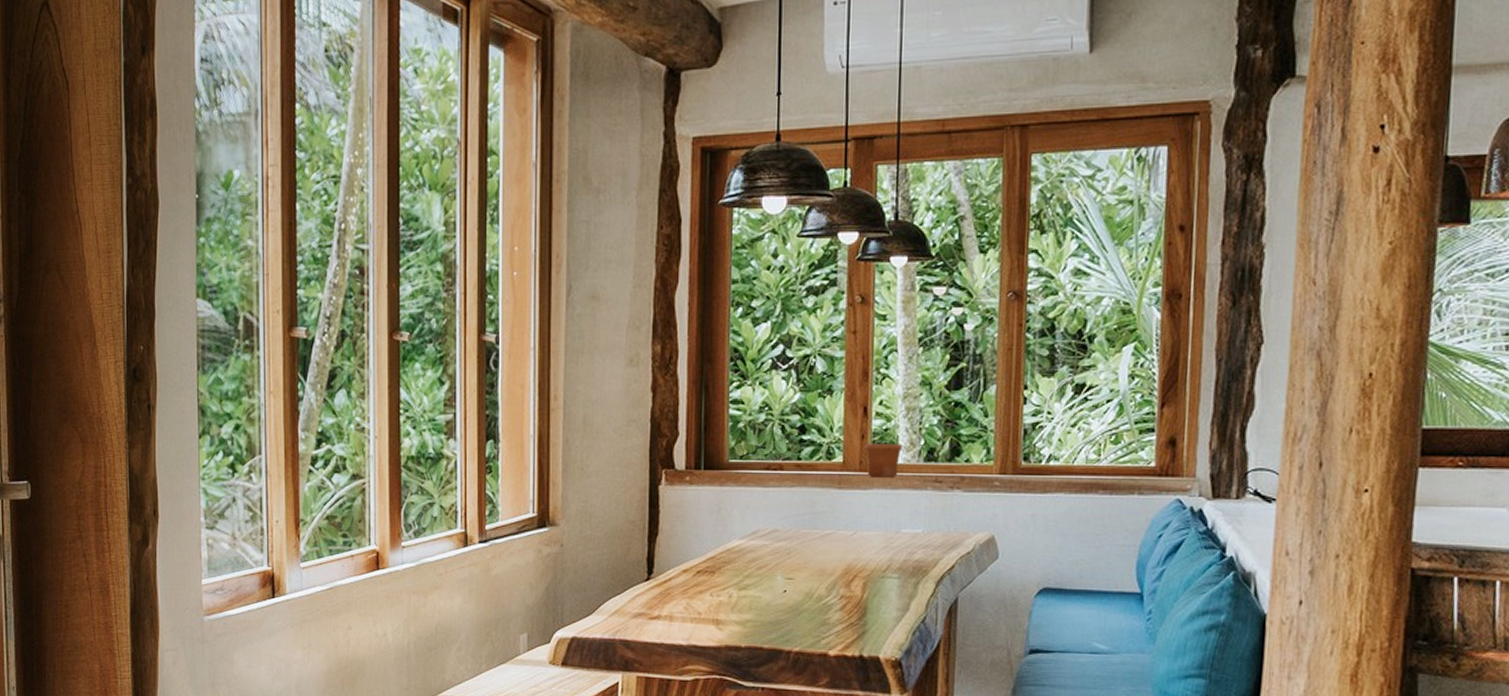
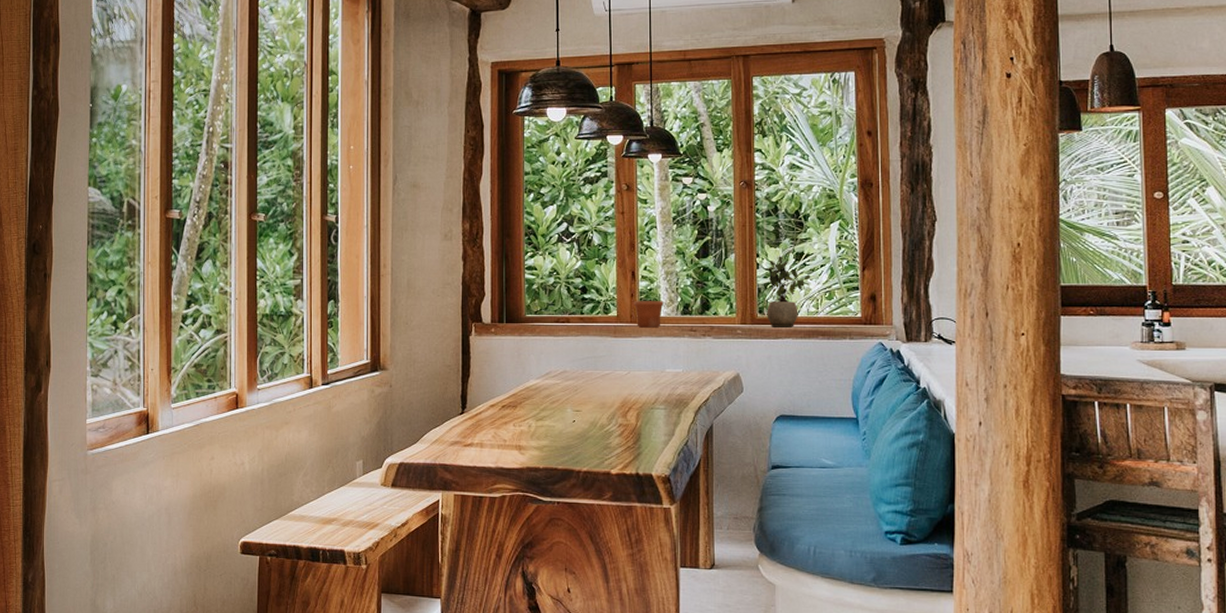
potted plant: none [1033,388,1094,481] -> present [764,256,811,329]

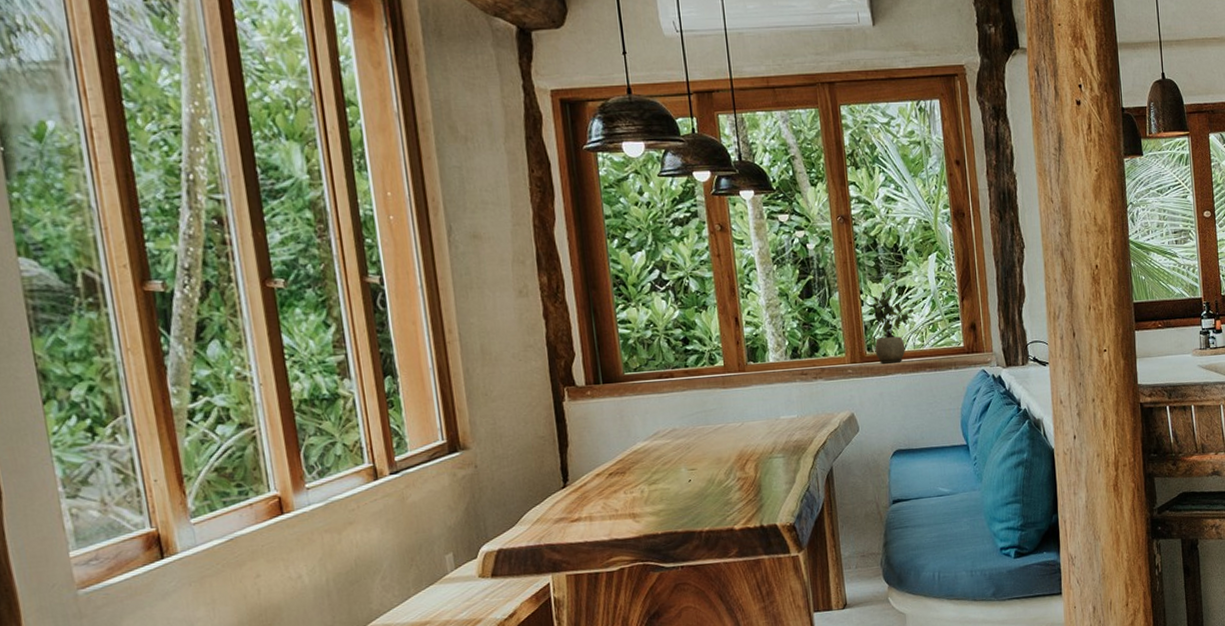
planter: present [633,298,664,329] -> none [739,344,772,377]

